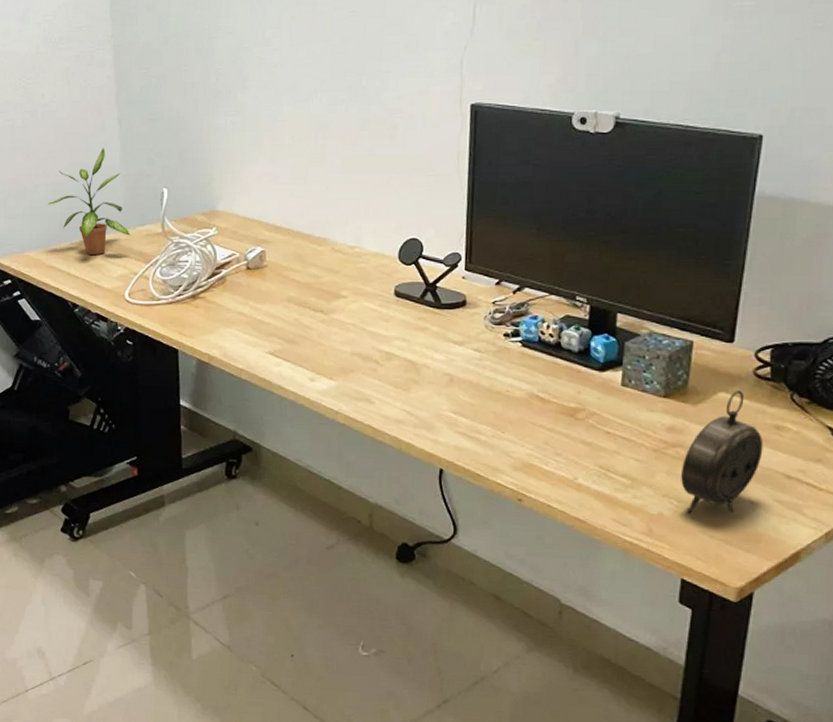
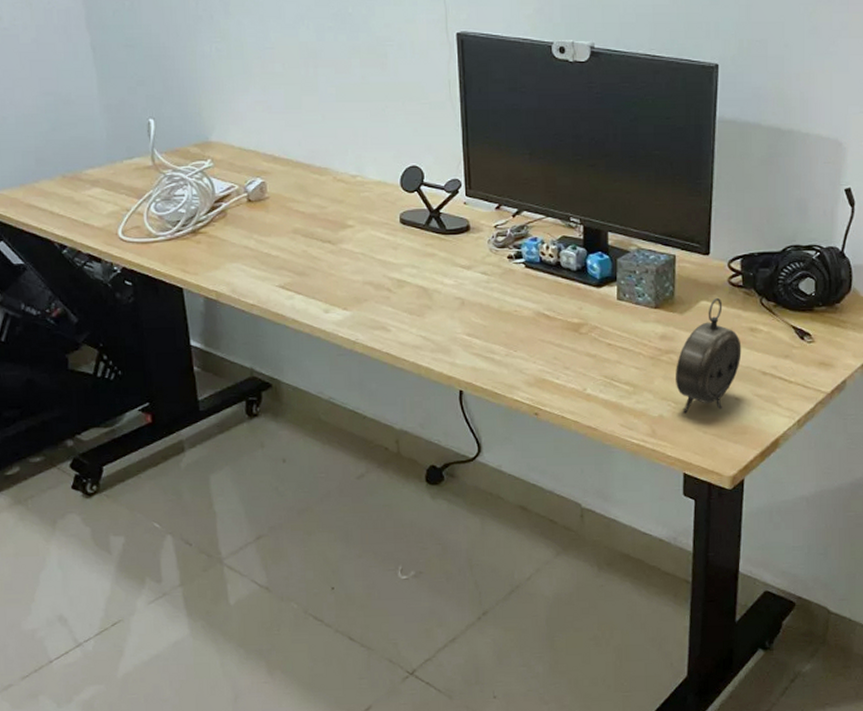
potted plant: present [47,148,131,255] -> none [19,76,118,191]

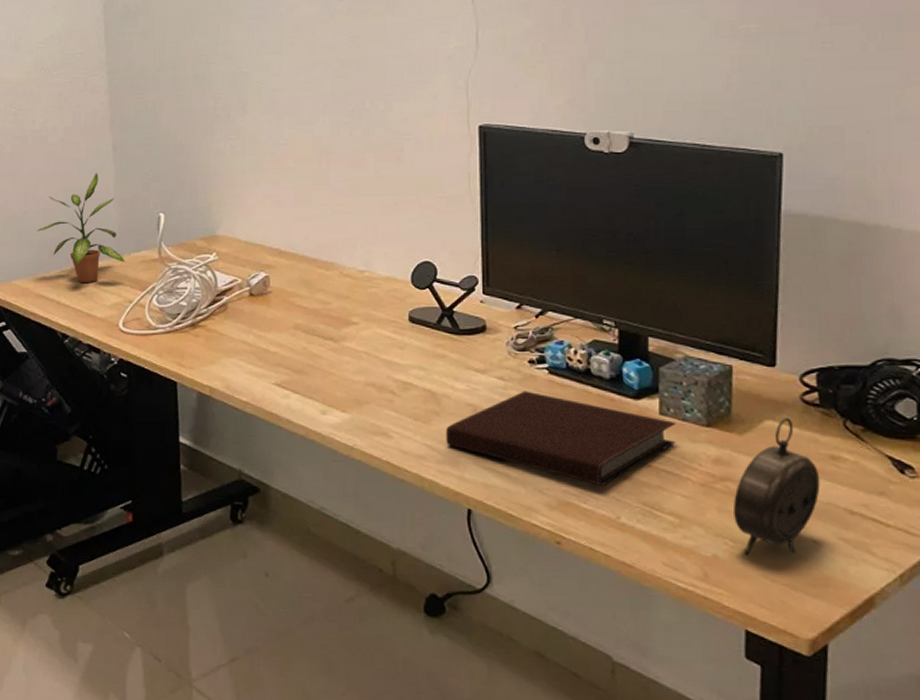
potted plant: none [19,76,118,191] -> present [37,173,125,282]
notebook: none [438,283,631,363] -> present [446,391,676,486]

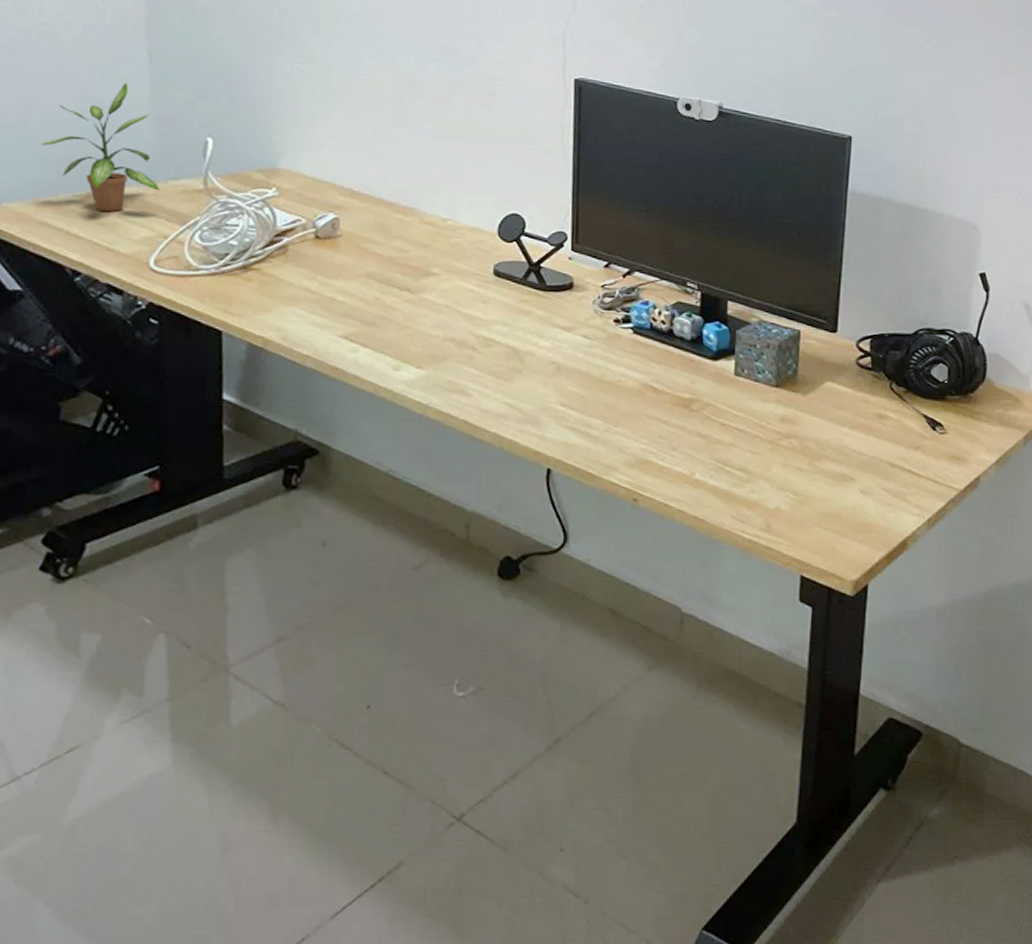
notebook: present [446,391,676,486] -> none [528,349,749,444]
alarm clock: present [734,417,820,556] -> none [795,379,869,507]

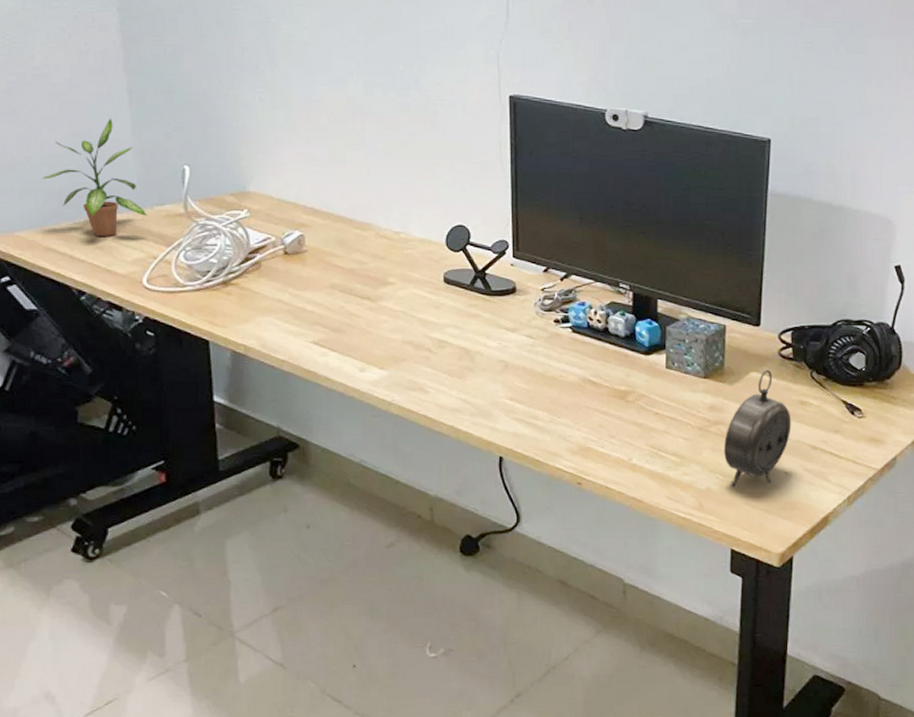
alarm clock: none [795,379,869,507] -> present [724,369,791,487]

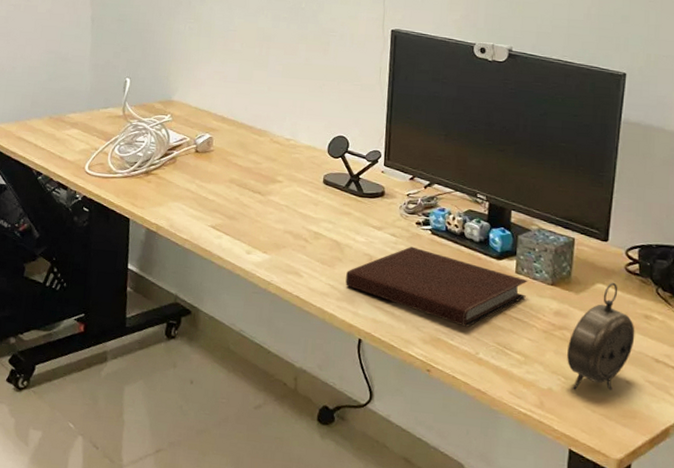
potted plant: present [42,119,147,236] -> none [22,40,95,131]
notebook: none [479,348,680,432] -> present [345,246,528,327]

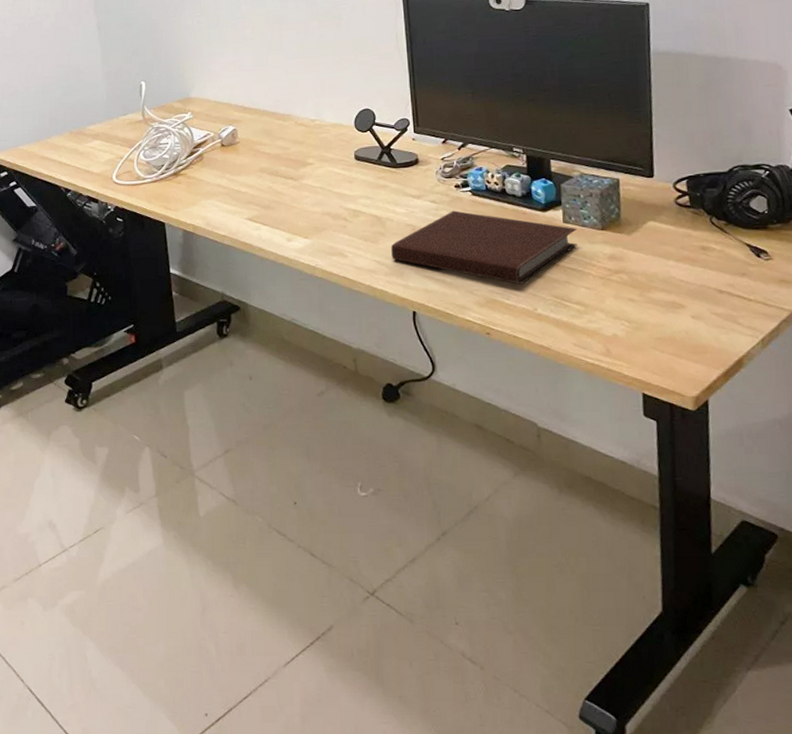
alarm clock: present [567,282,635,390] -> none [627,218,695,333]

